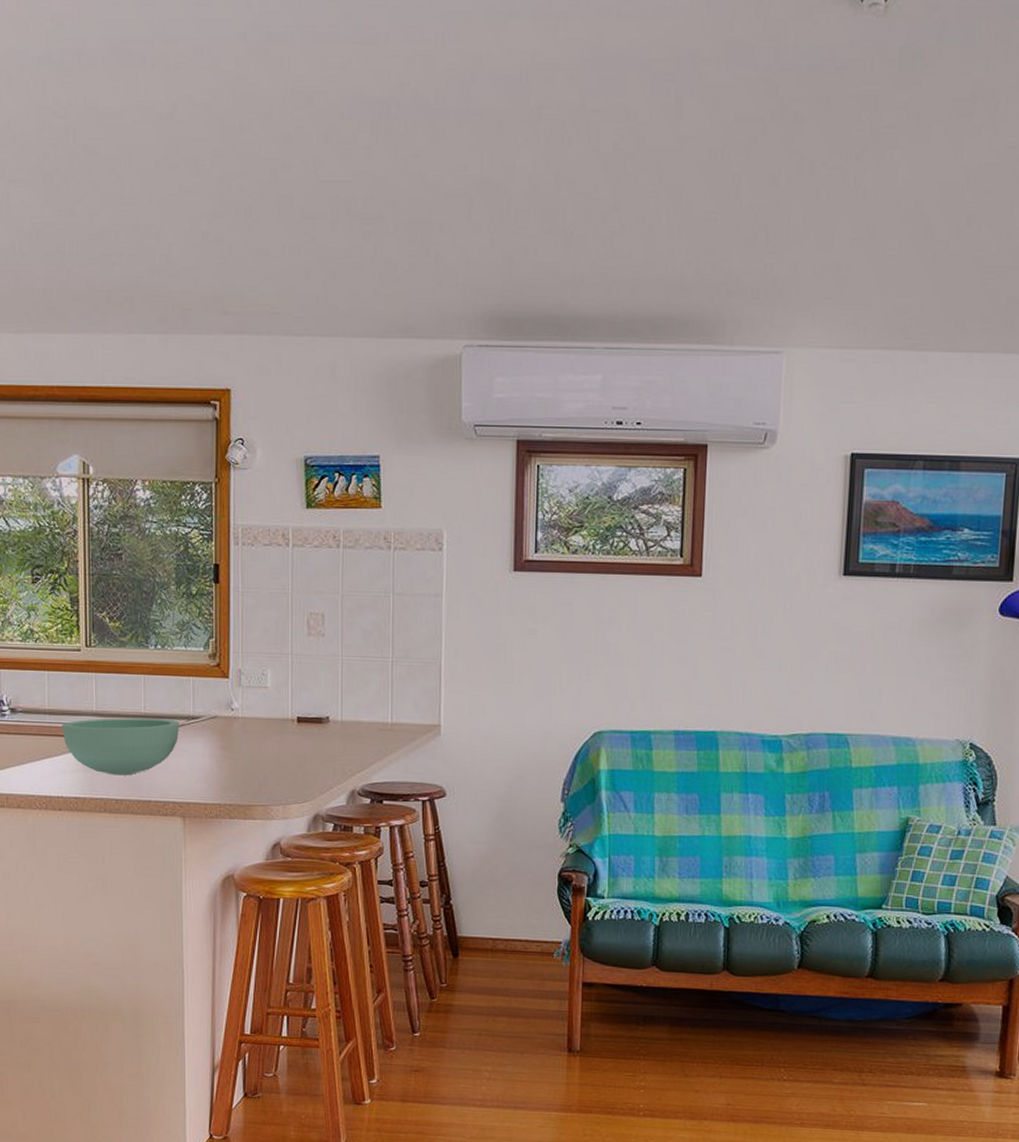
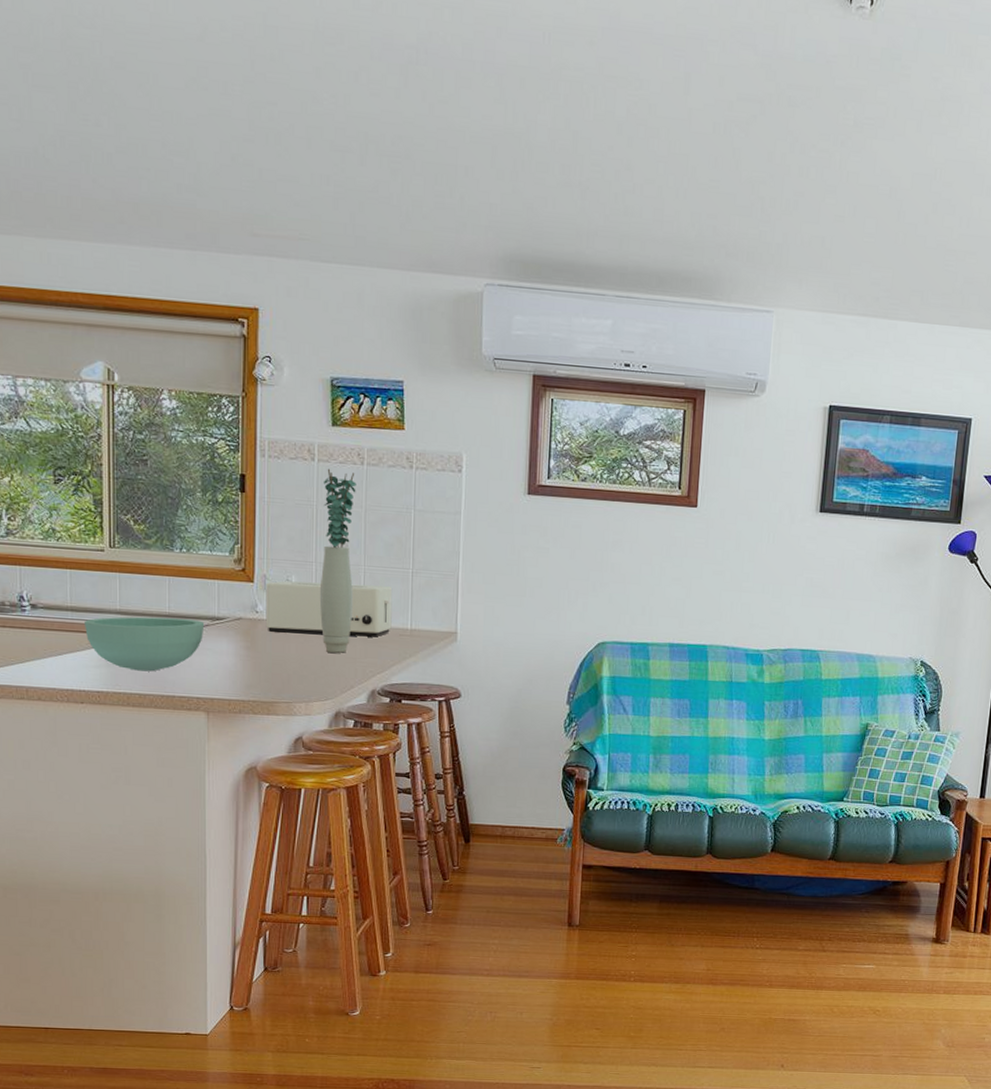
toaster: none [241,675,372,733] -> present [265,580,393,637]
vase: none [296,553,332,751] -> present [319,468,356,653]

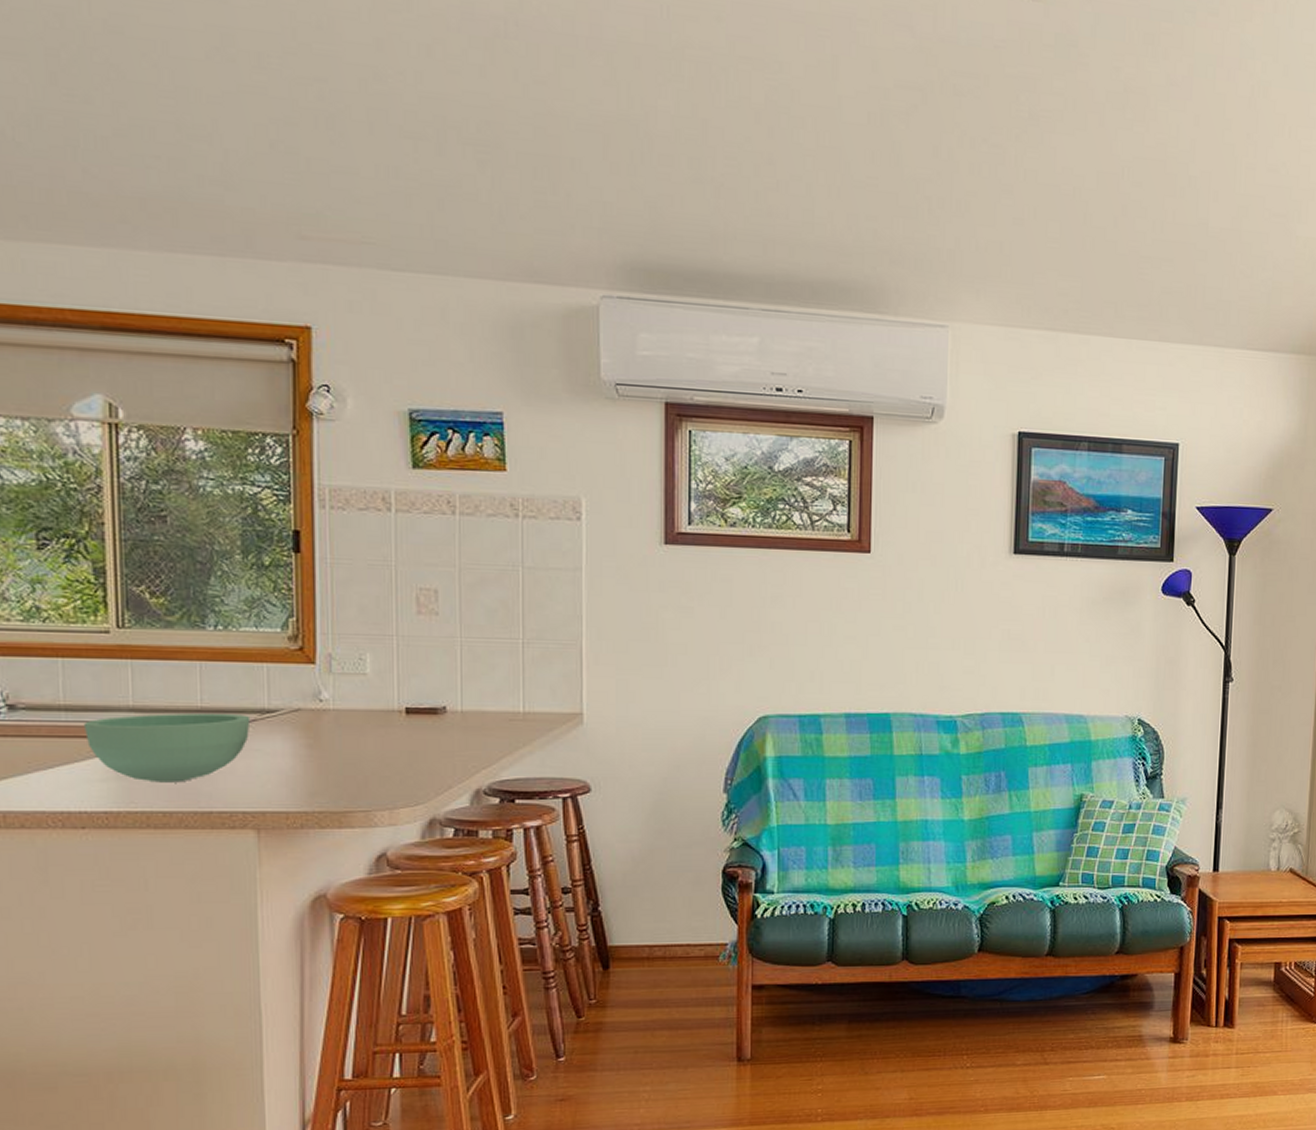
toaster: present [265,580,393,637] -> none [331,660,499,726]
vase: present [319,468,356,653] -> none [403,520,449,746]

